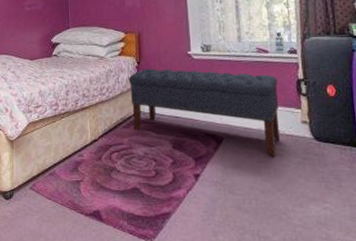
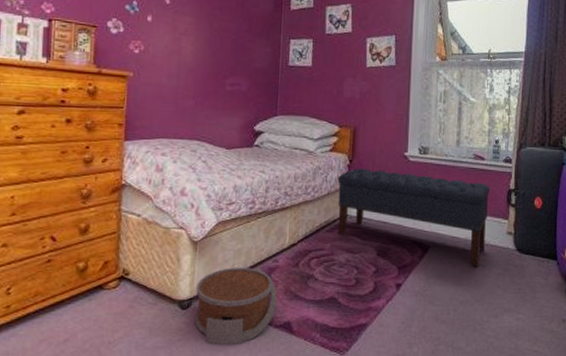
basket: none [16,161,86,231] -> present [195,267,278,345]

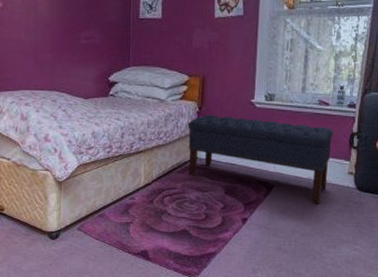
basket: present [195,267,278,345] -> none [63,204,135,269]

